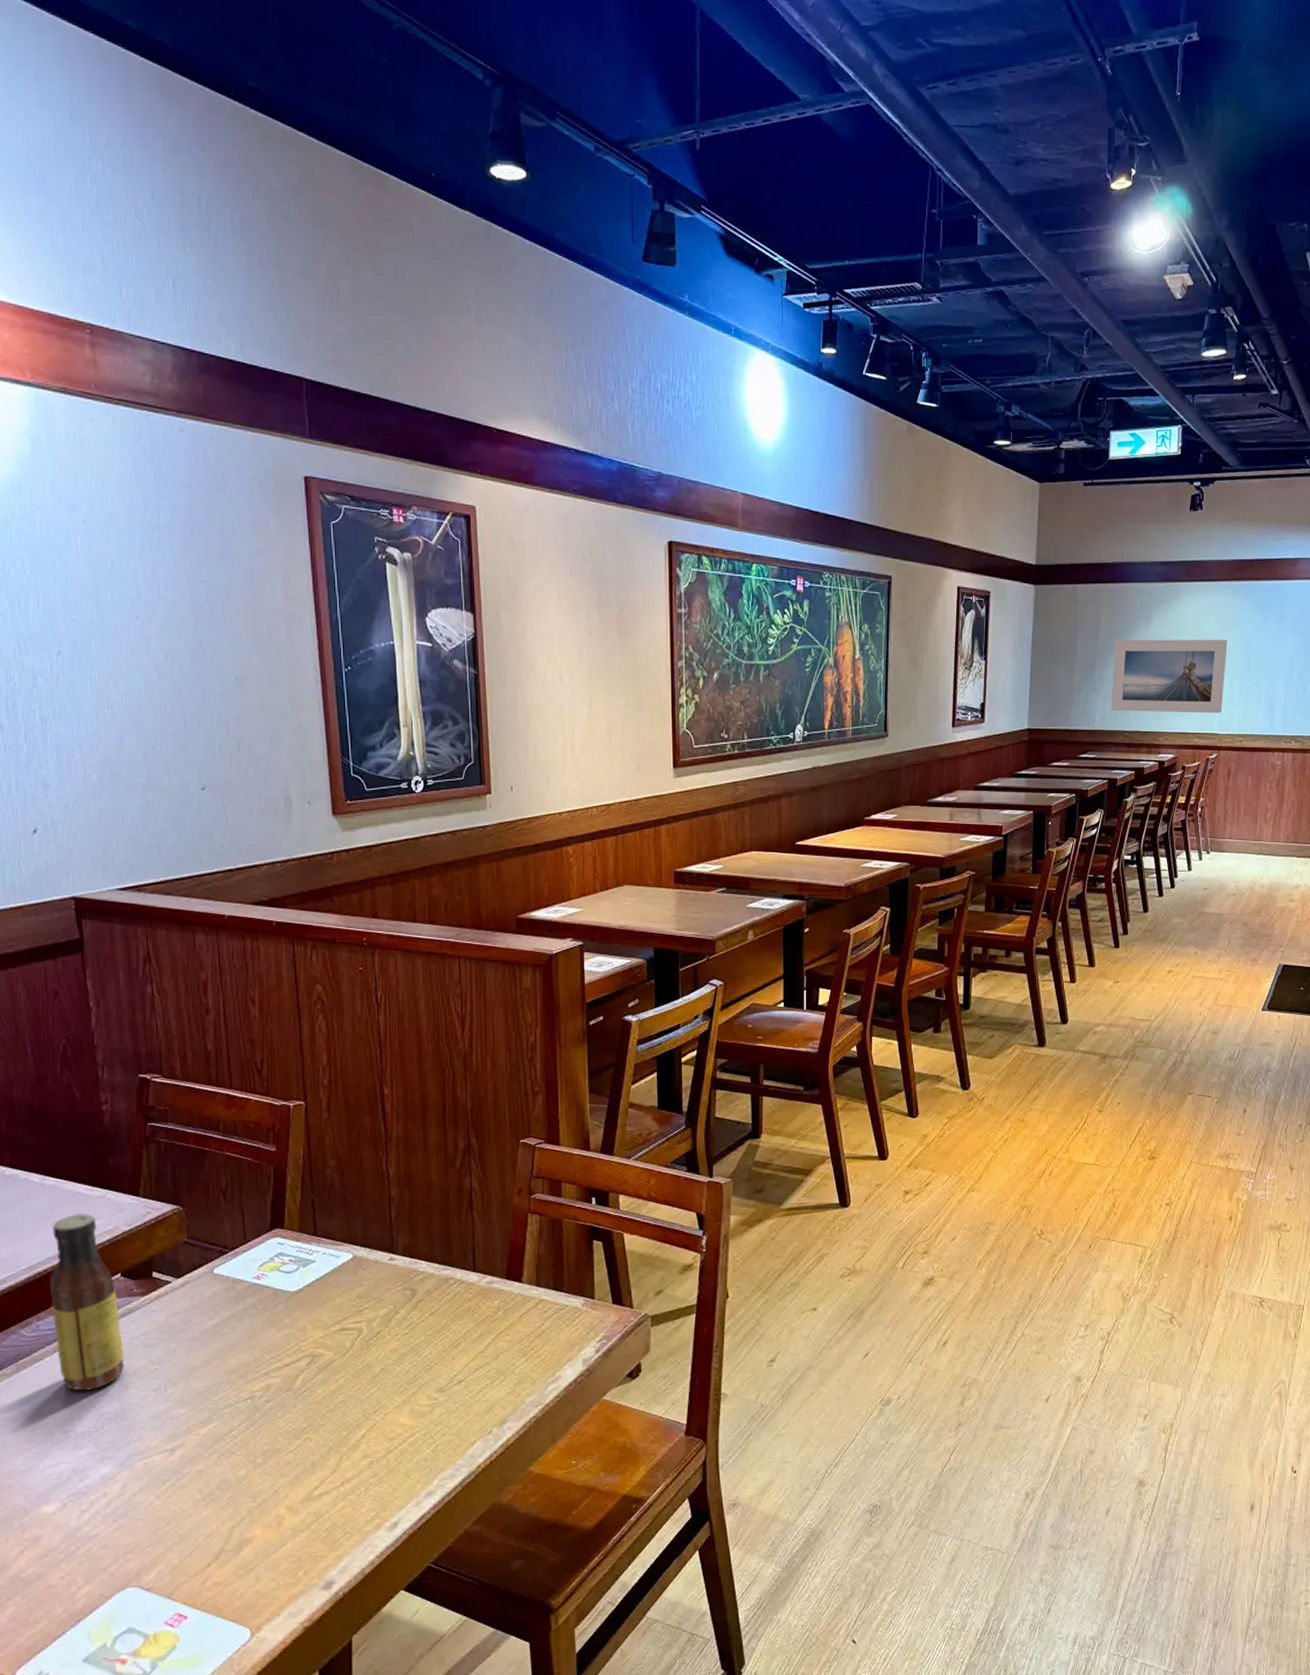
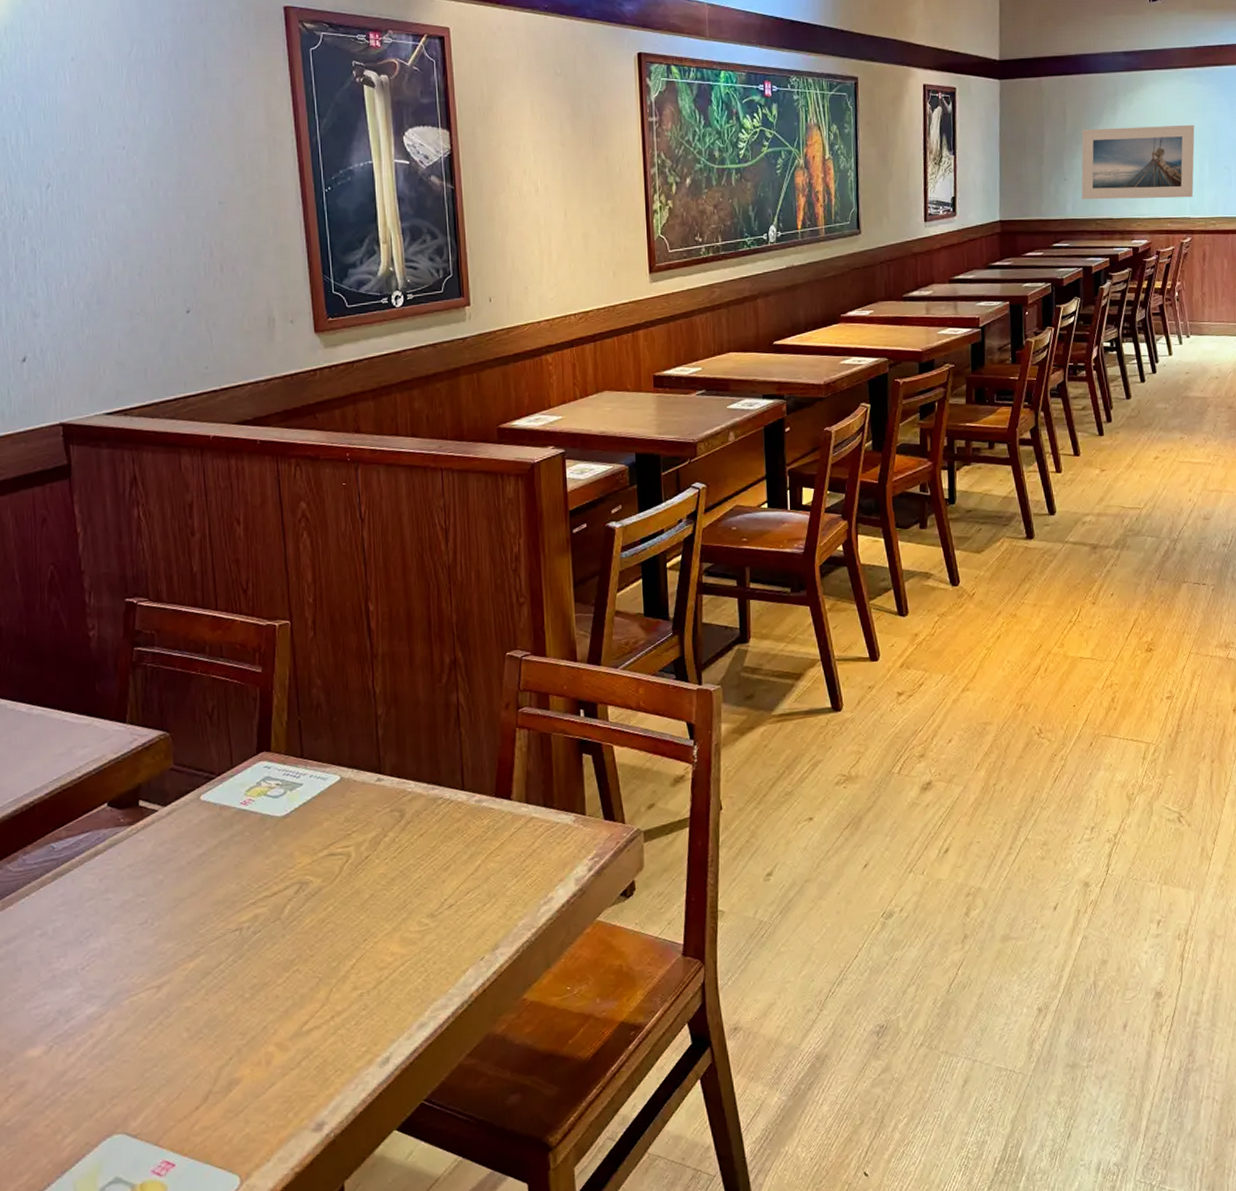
sauce bottle: present [49,1212,125,1391] -> none [35,741,111,927]

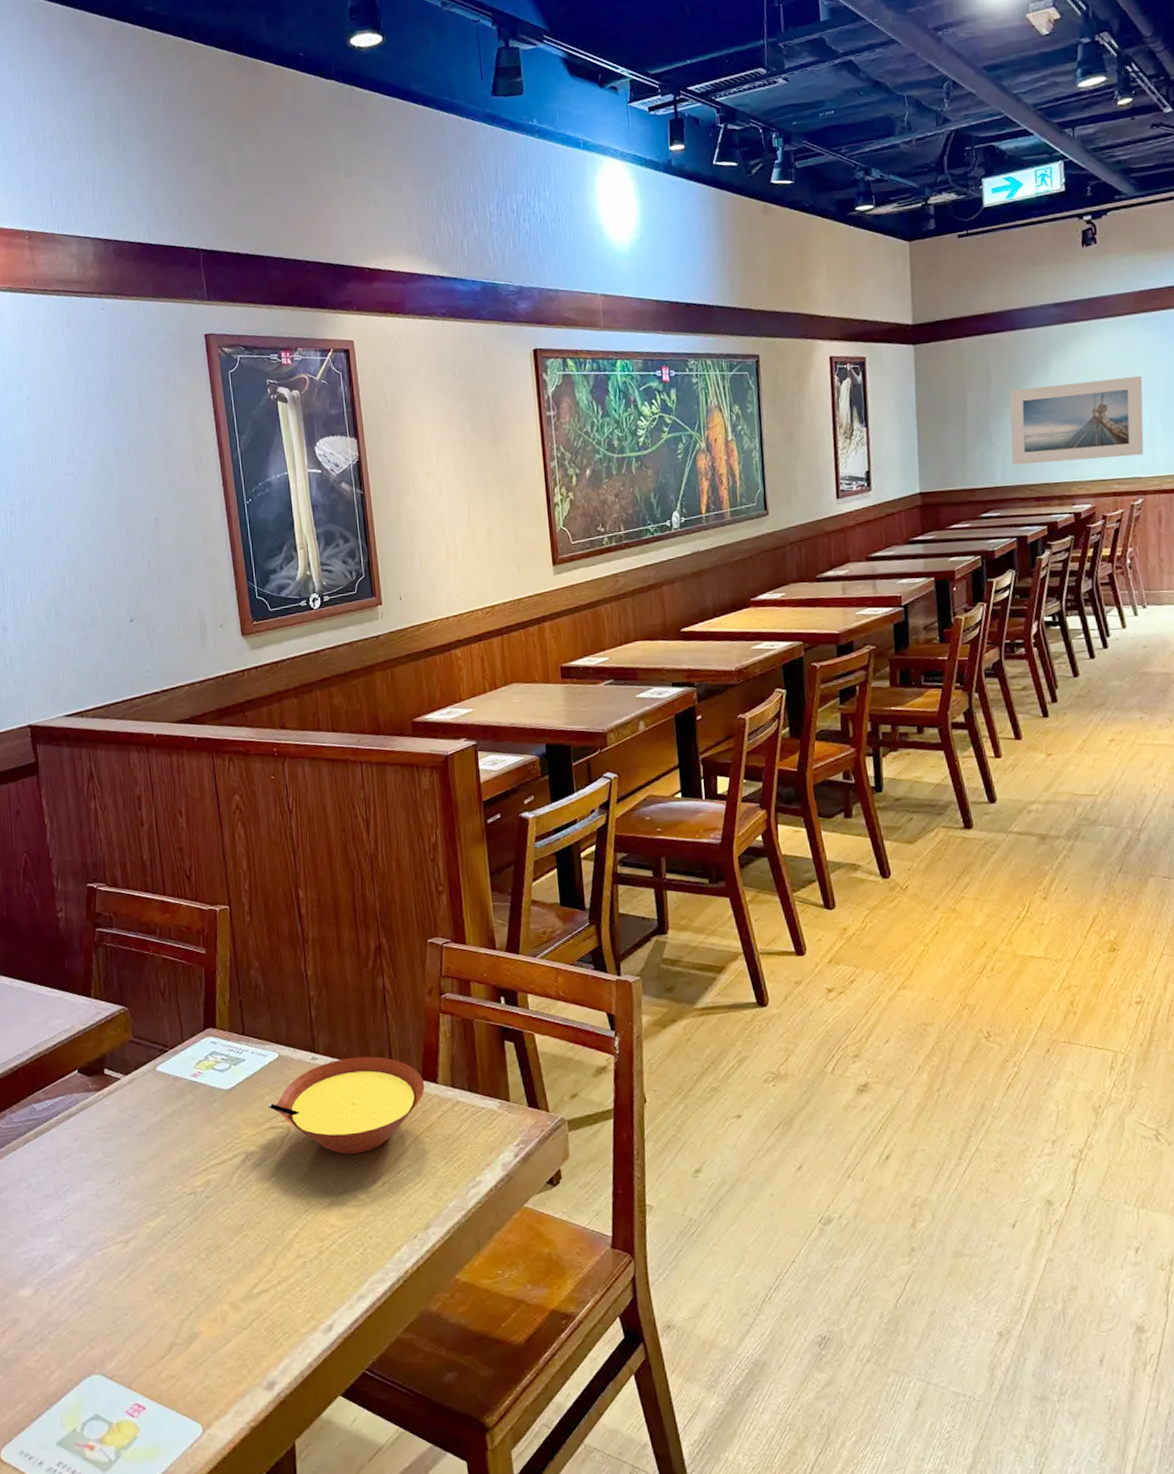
soup bowl: none [326,775,498,878] -> present [268,1056,425,1154]

